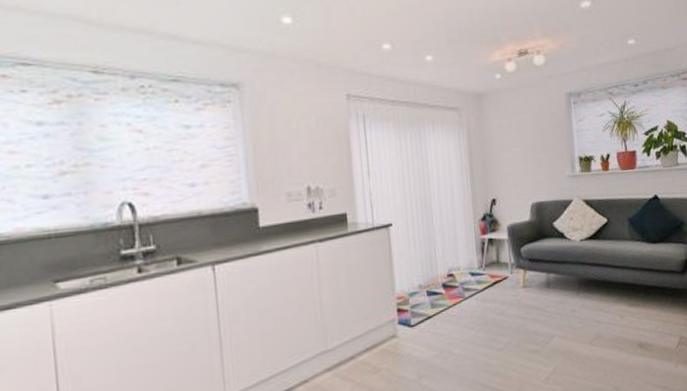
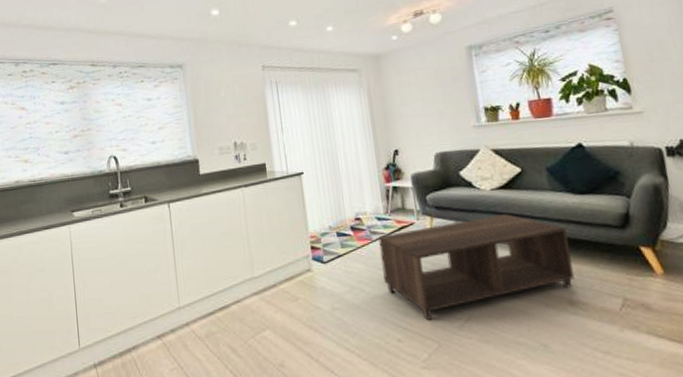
coffee table: none [471,264,644,377] -> present [378,214,574,320]

